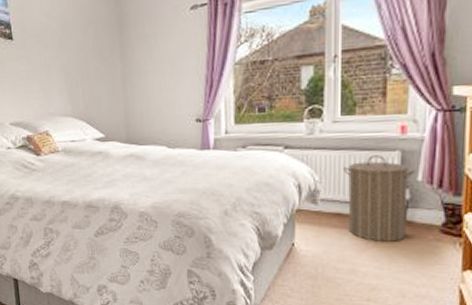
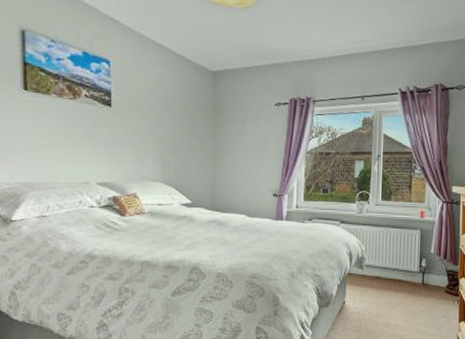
laundry hamper: present [343,155,415,241] -> none [382,232,429,300]

